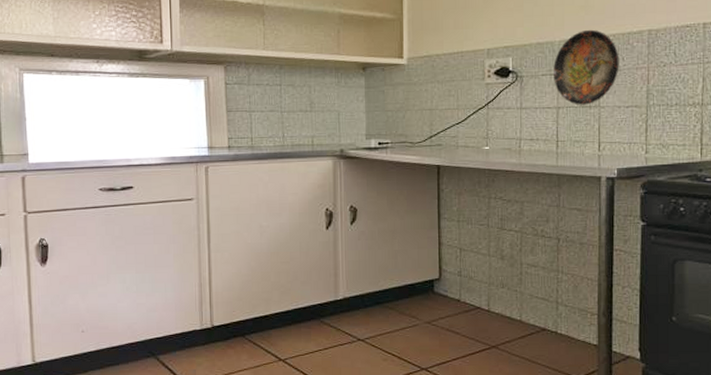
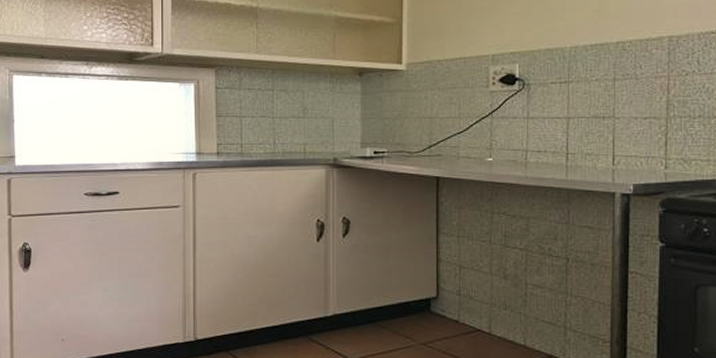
decorative plate: present [553,29,619,105] -> none [564,35,636,116]

